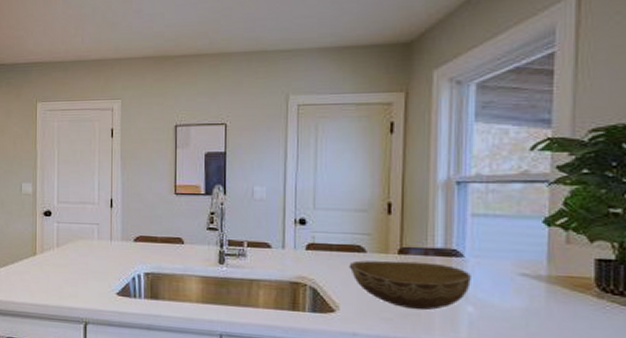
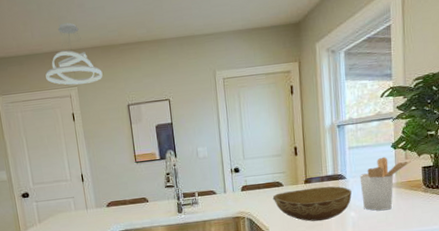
pendant light: none [89,29,152,97] -> present [45,22,103,85]
utensil holder: none [486,234,578,314] -> present [359,156,412,211]

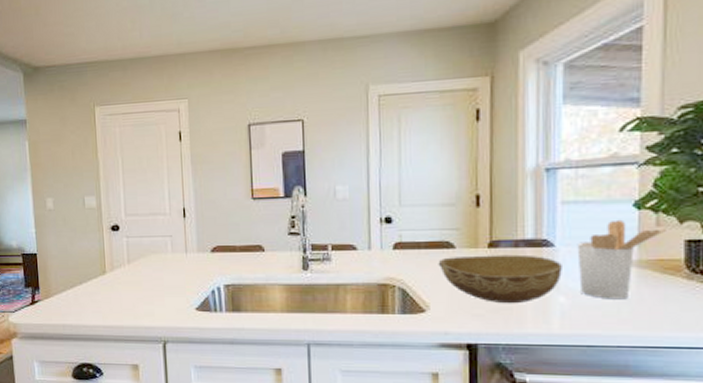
pendant light: present [45,22,103,85] -> none [152,20,220,97]

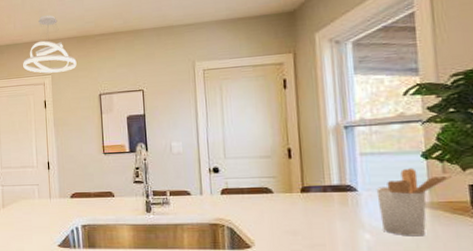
pendant light: none [152,20,220,97] -> present [23,15,77,74]
bowl: present [438,254,562,304] -> none [259,198,366,241]

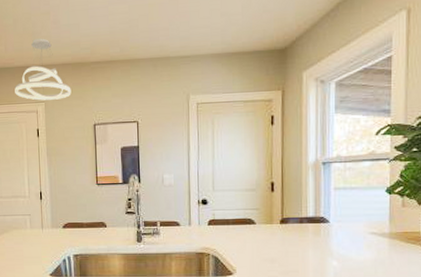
utensil holder: present [376,168,453,237] -> none [345,201,410,263]

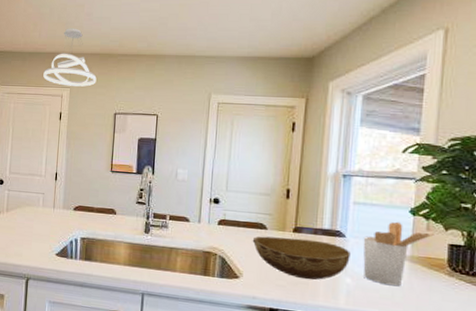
bowl: none [242,229,335,268] -> present [252,236,350,280]
utensil holder: none [345,201,410,263] -> present [363,221,436,287]

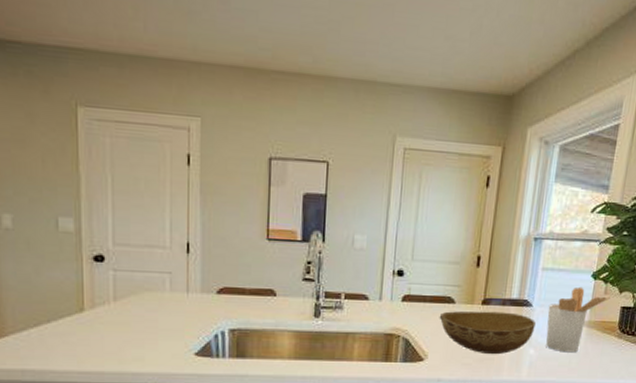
pendant light: present [43,28,97,87] -> none [156,21,241,117]

